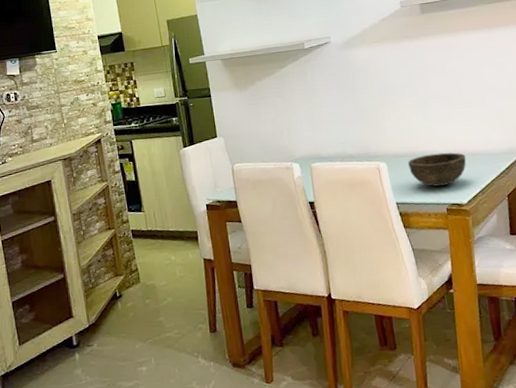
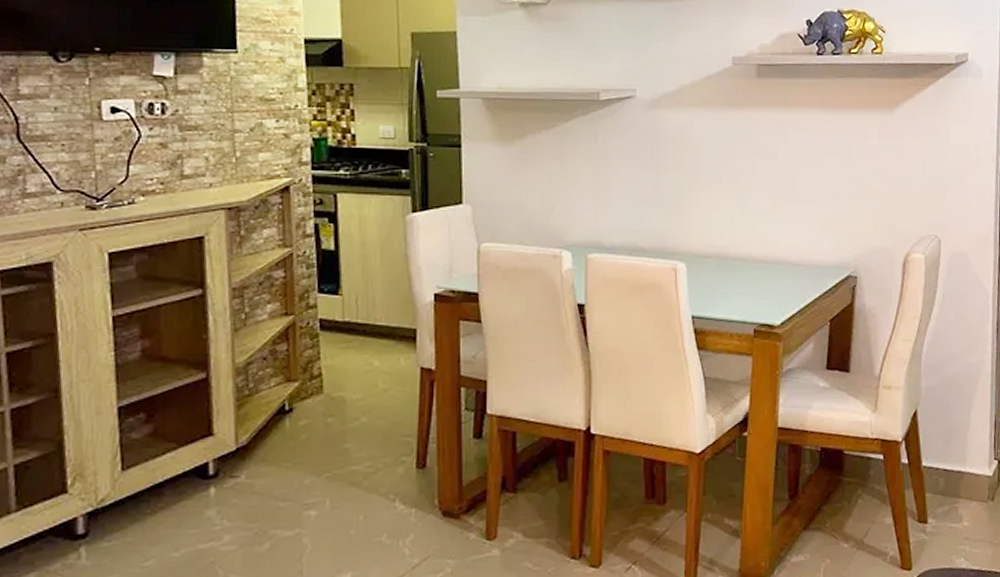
bowl: present [408,152,467,187] -> none [714,258,787,300]

